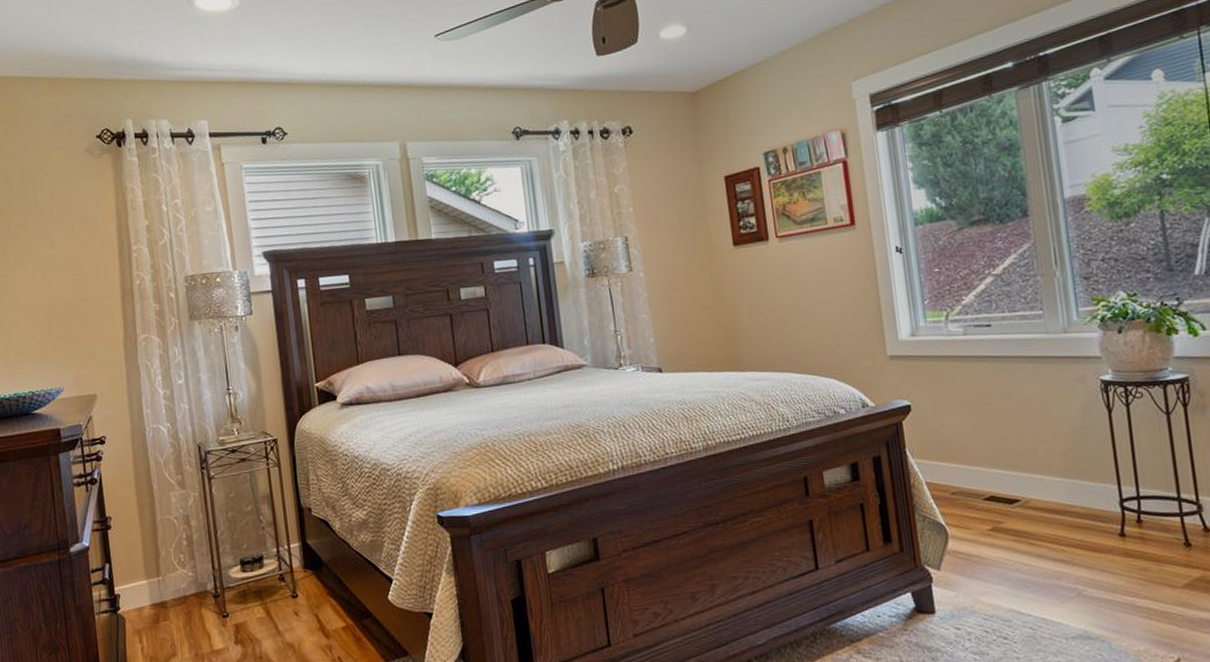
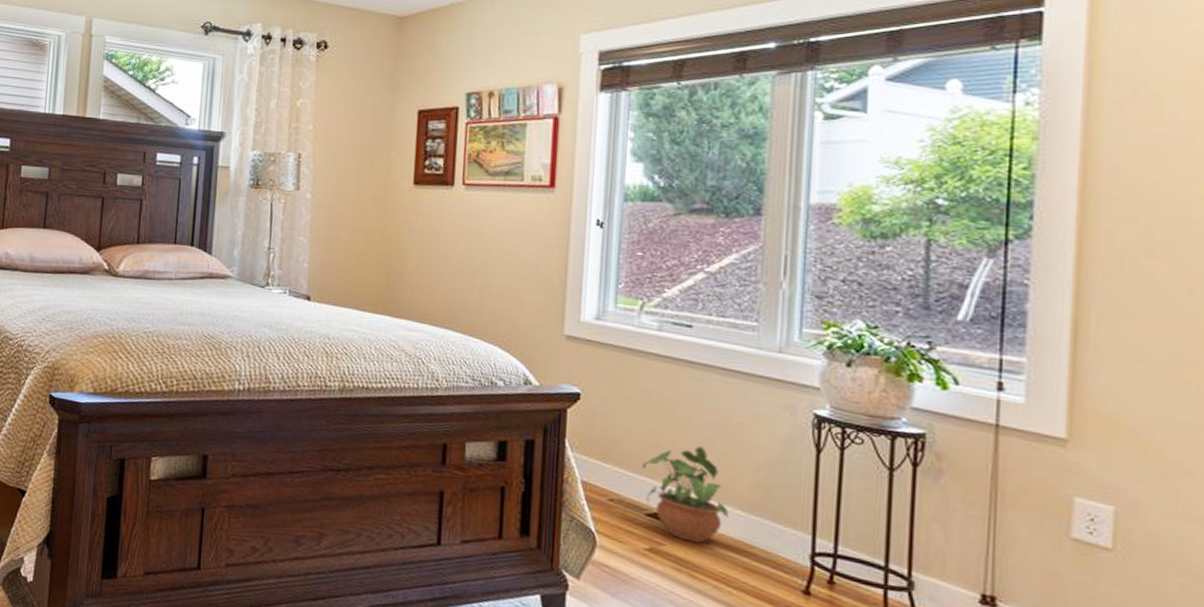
potted plant: none [973,429,1050,515] -> present [642,446,728,544]

